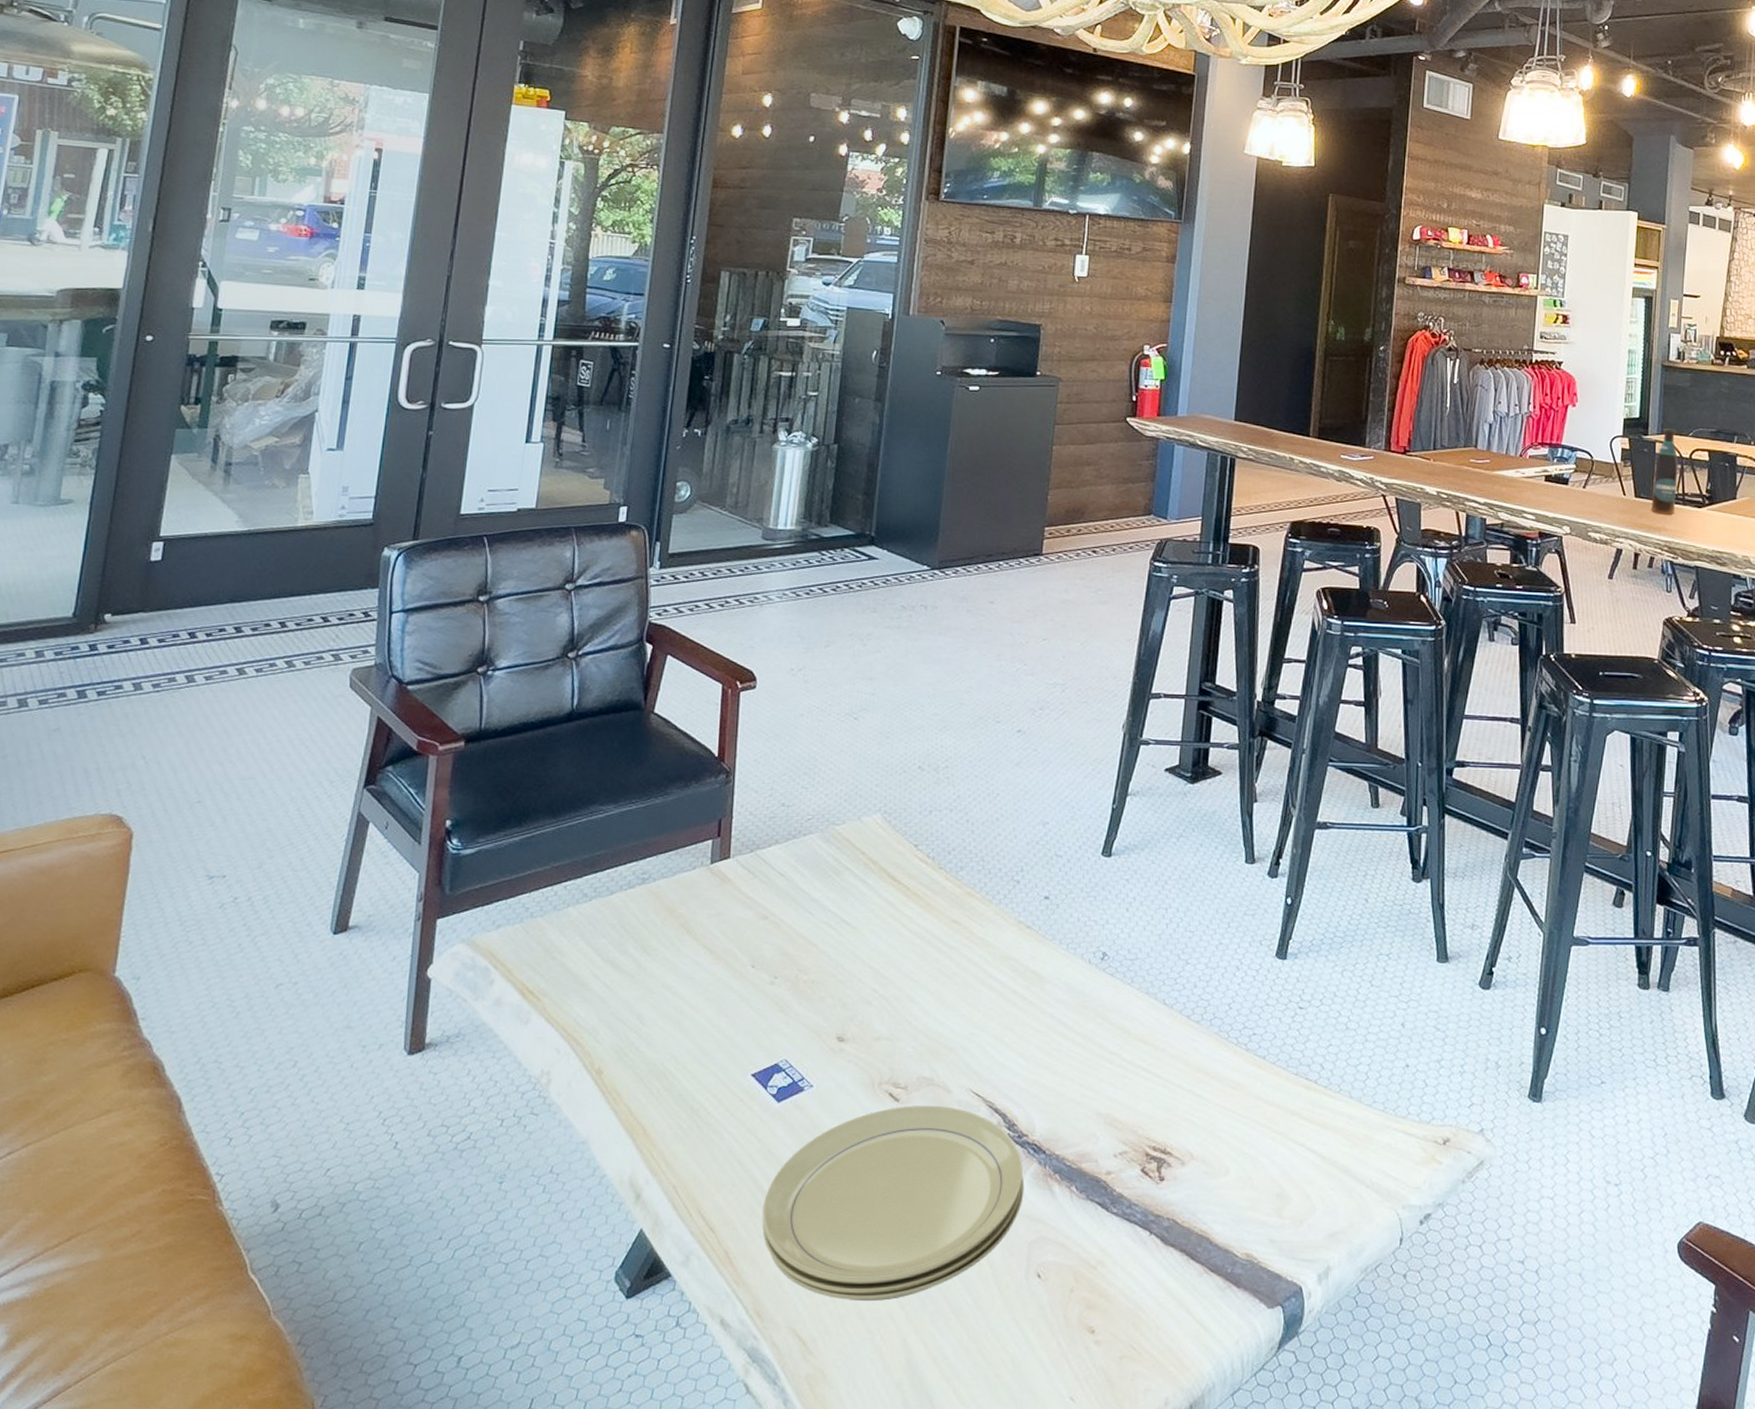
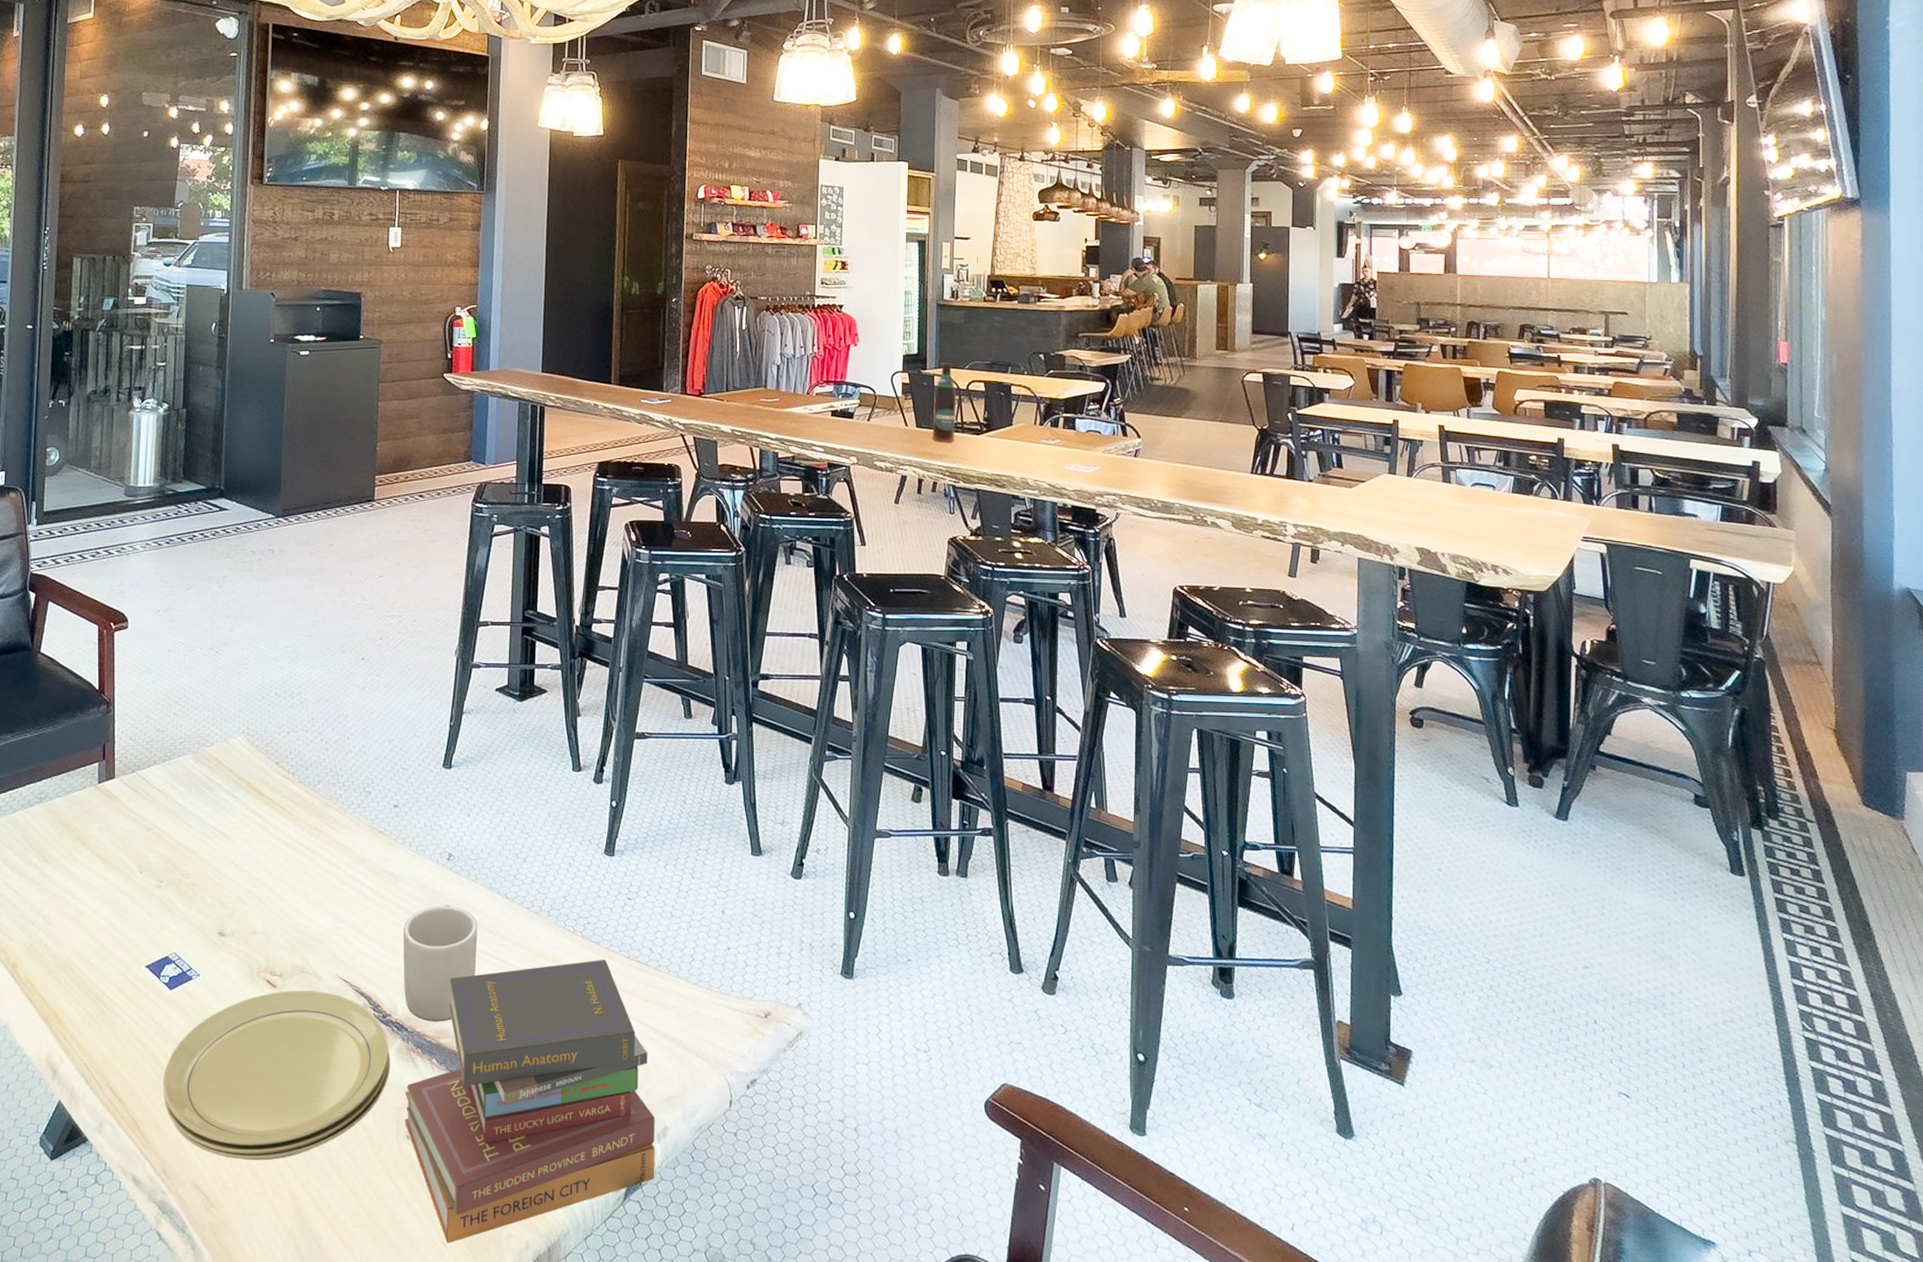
books: none [1036,1075,1317,1399] -> present [405,959,655,1244]
mug: none [1044,1011,1131,1144] -> present [403,905,478,1022]

